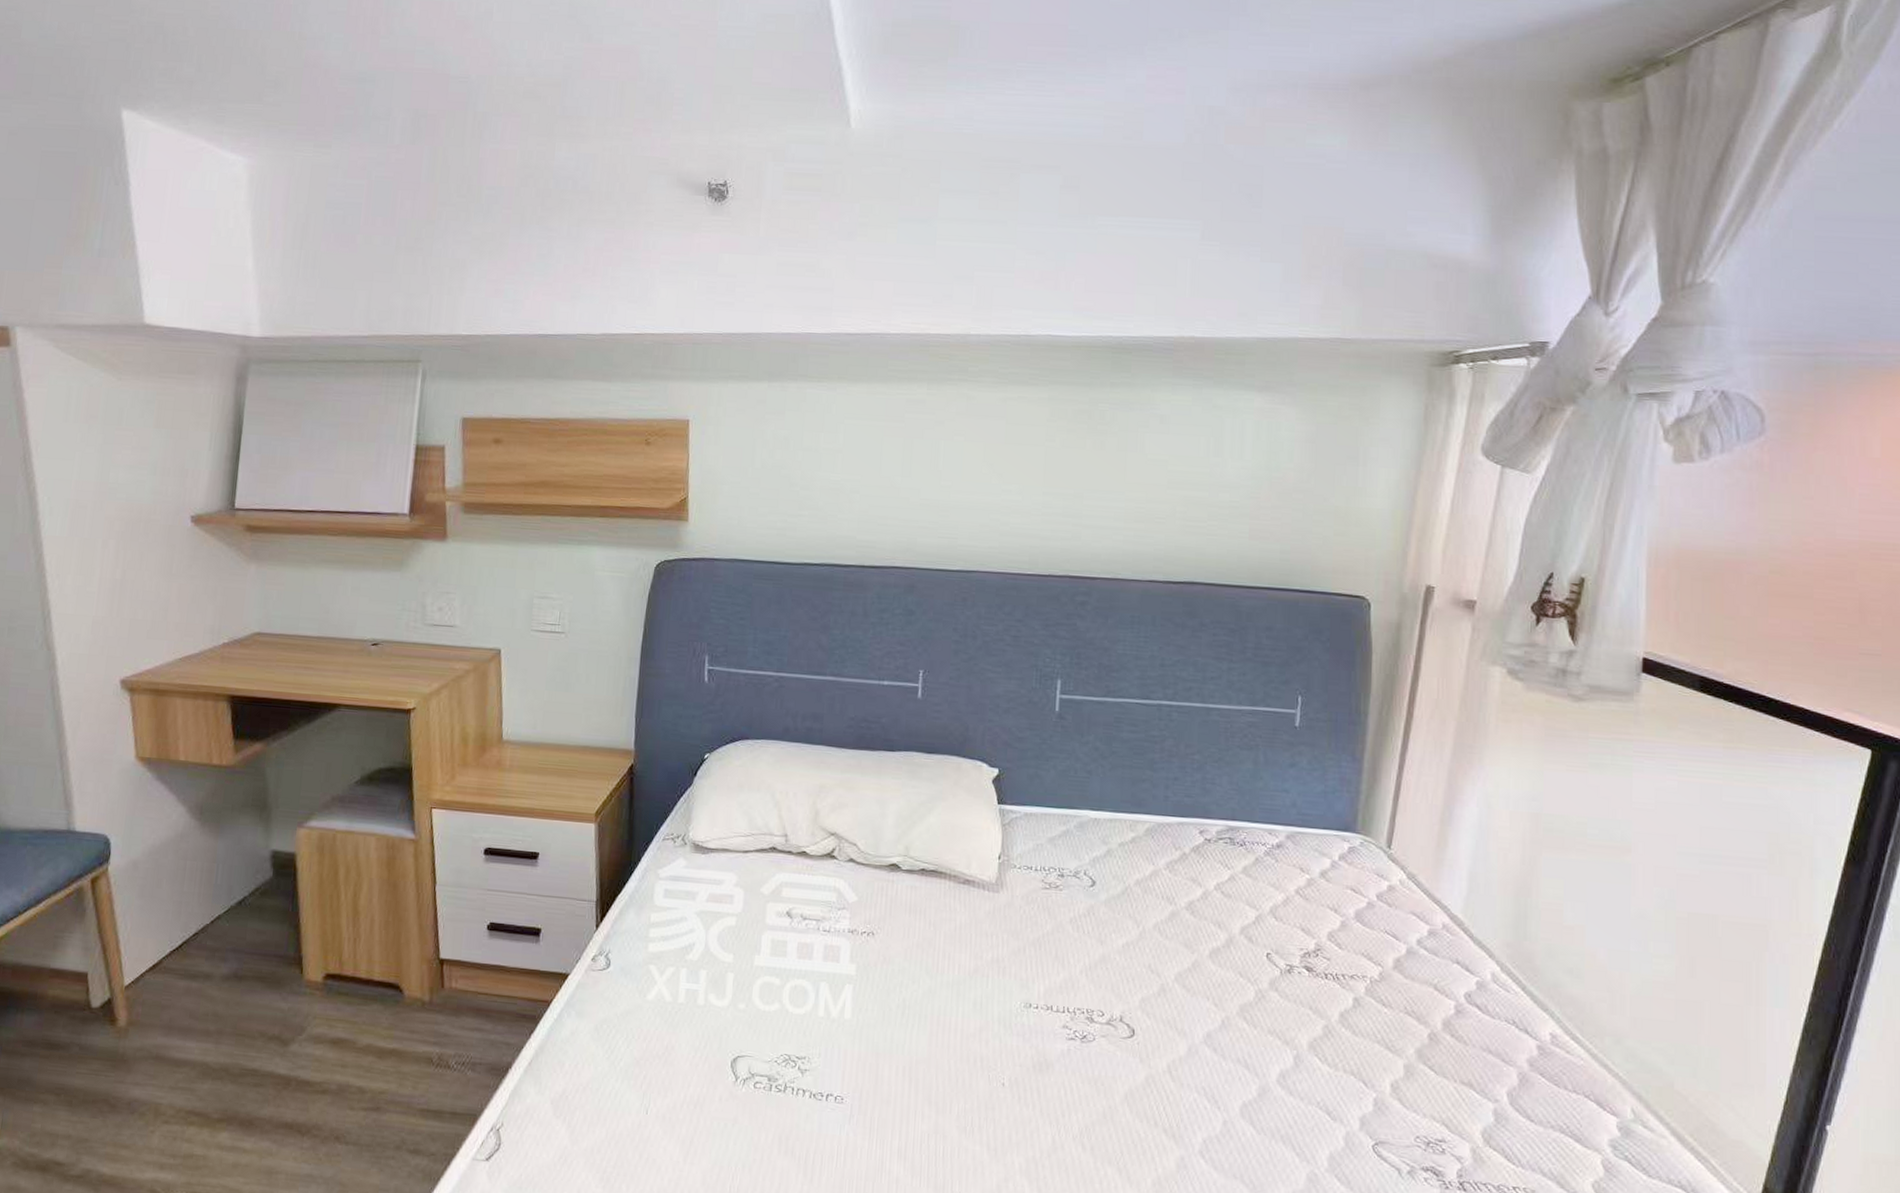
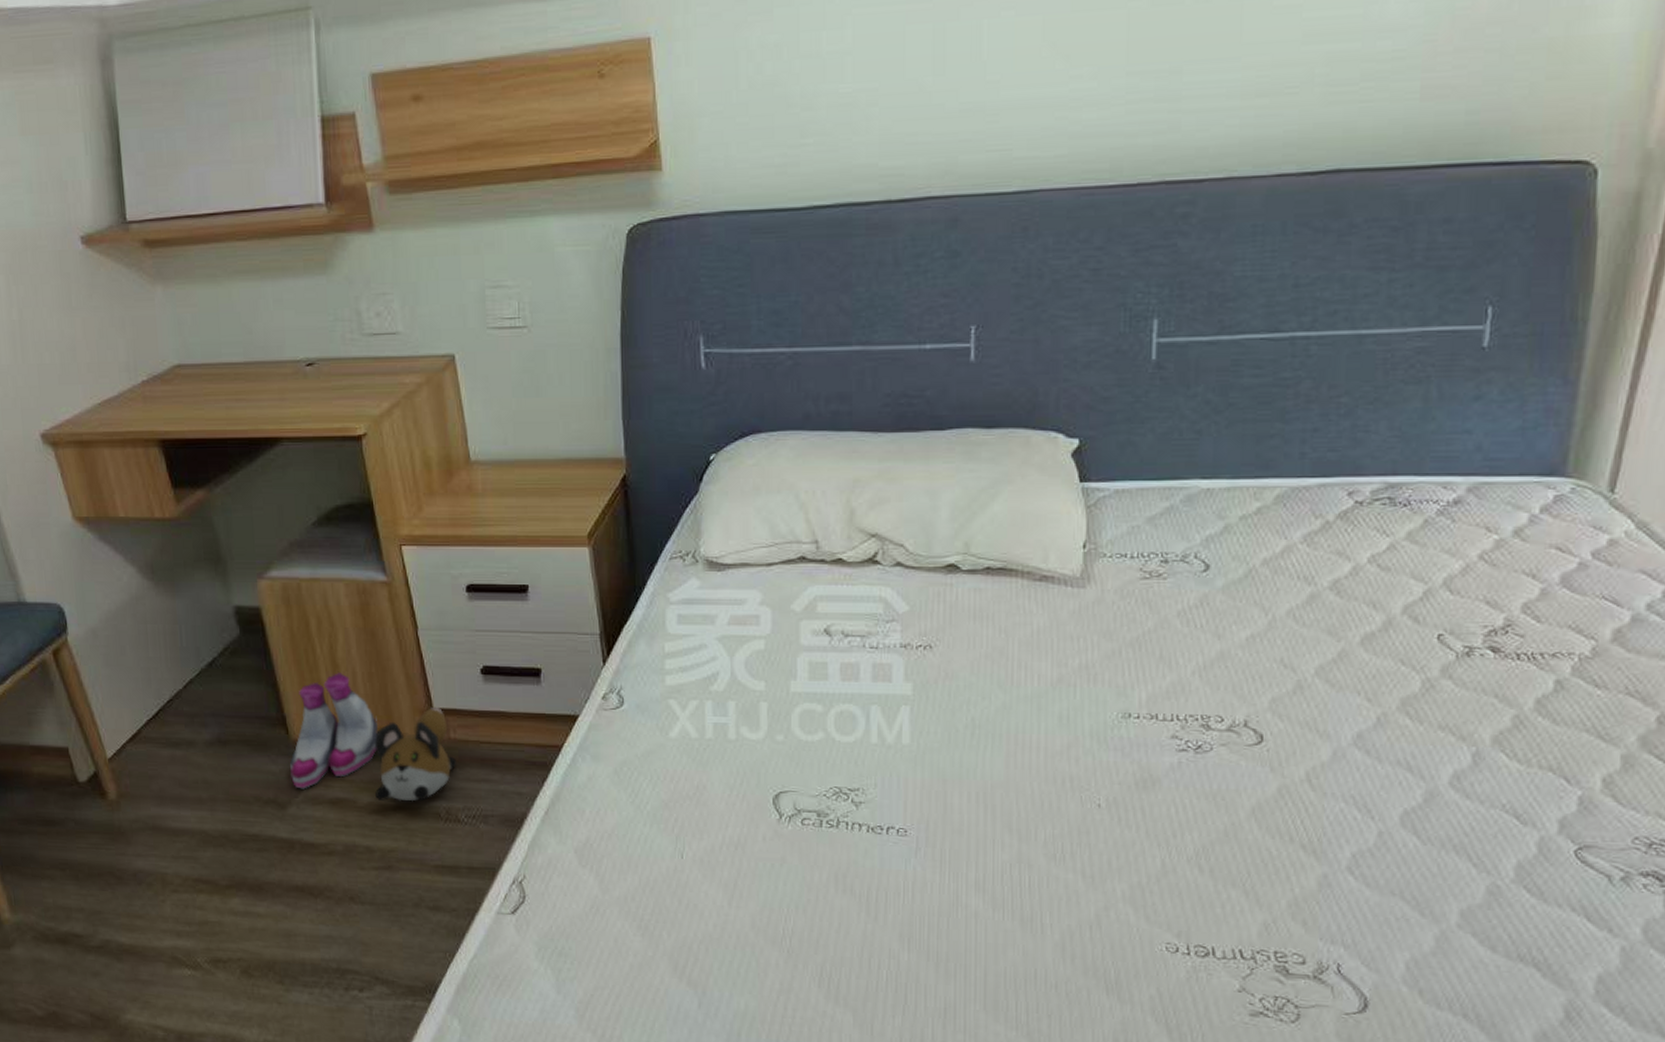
boots: none [298,919,387,1028] -> present [290,672,378,789]
plush toy: none [375,958,455,1046] -> present [374,708,457,802]

